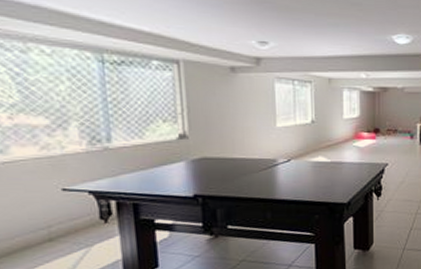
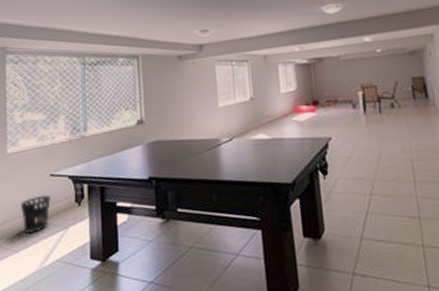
wastebasket: none [20,211,66,253] -> present [20,194,51,234]

